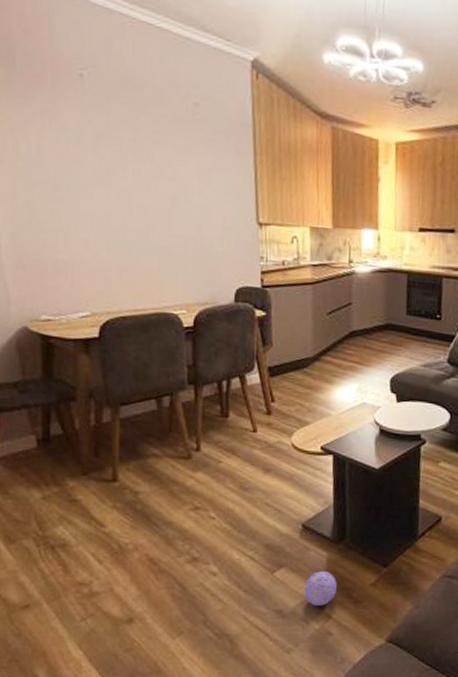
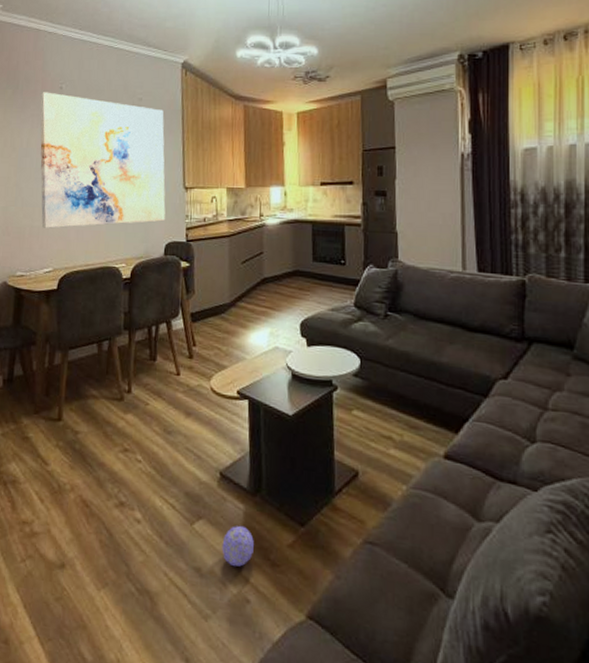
wall art: none [49,78,235,264] -> present [39,92,166,228]

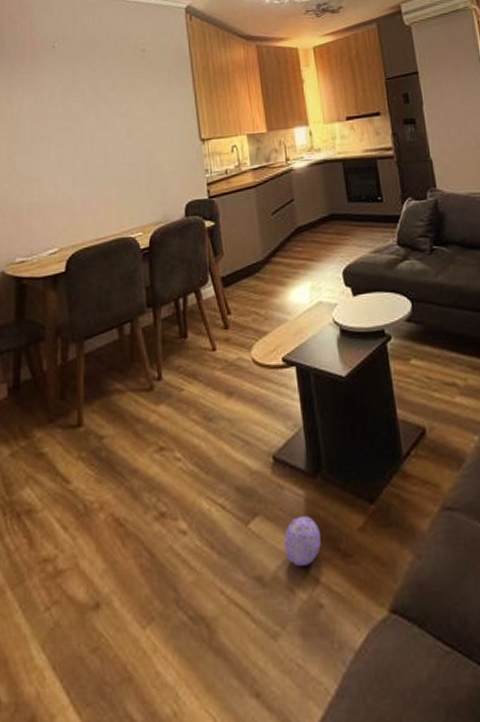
wall art: present [39,92,166,228] -> none [29,52,182,204]

